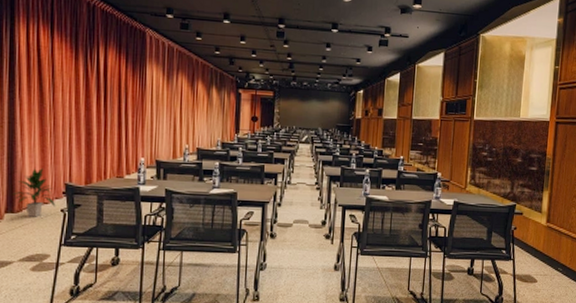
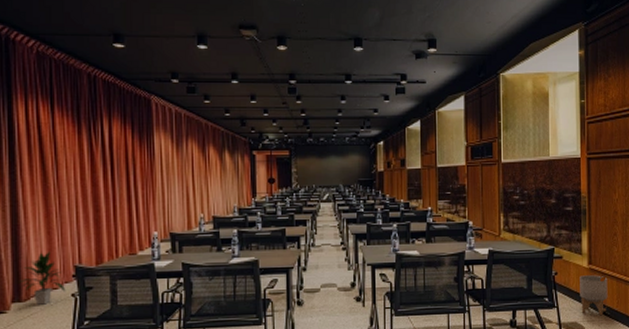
planter: none [535,232,563,271] -> present [580,275,608,316]

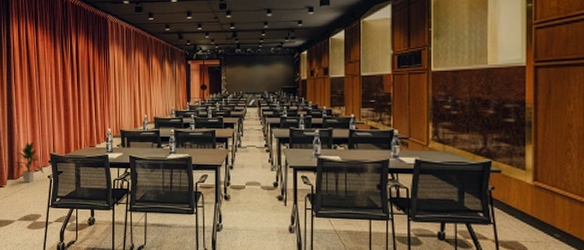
planter: present [580,275,608,316] -> none [522,192,558,238]

